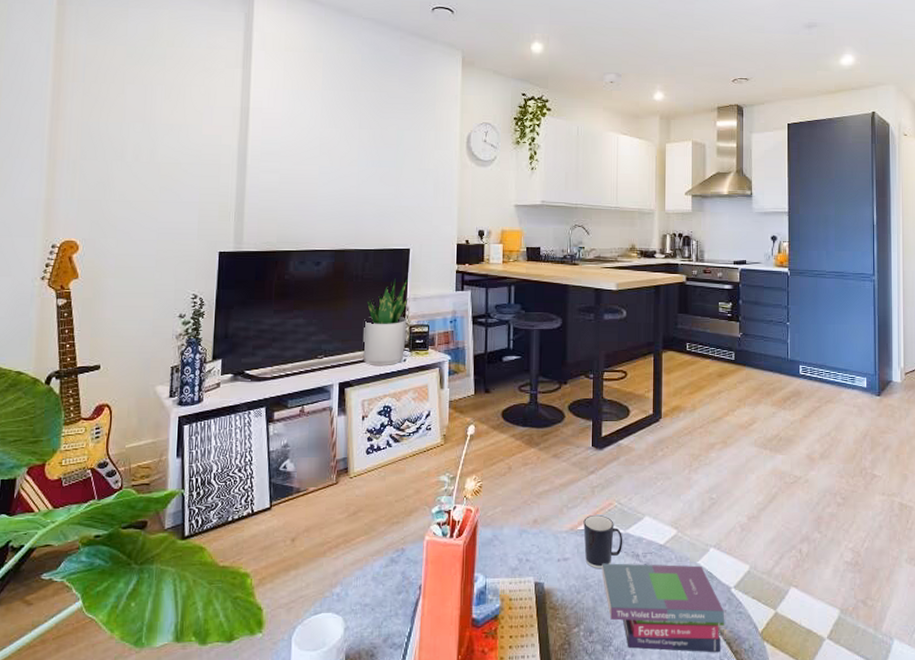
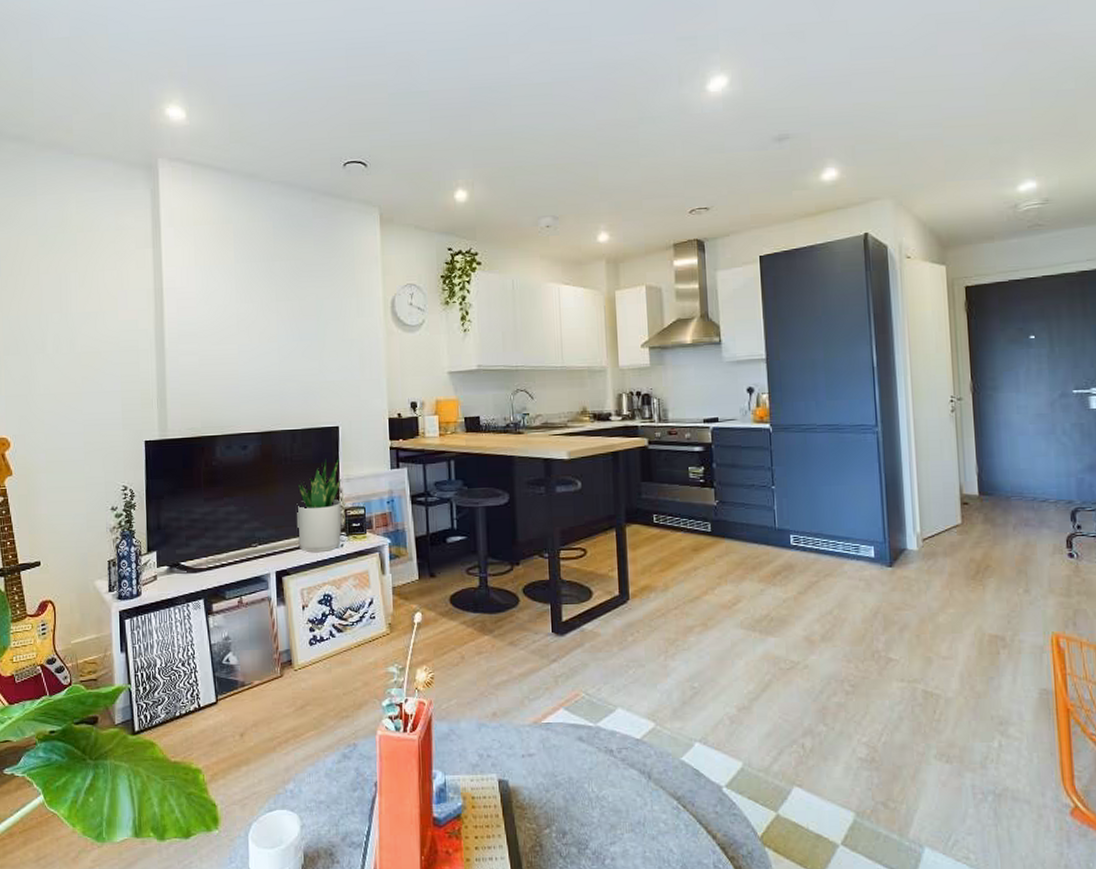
mug: present [583,514,623,569] -> none [548,706,594,766]
books: present [602,563,725,653] -> none [571,759,718,859]

